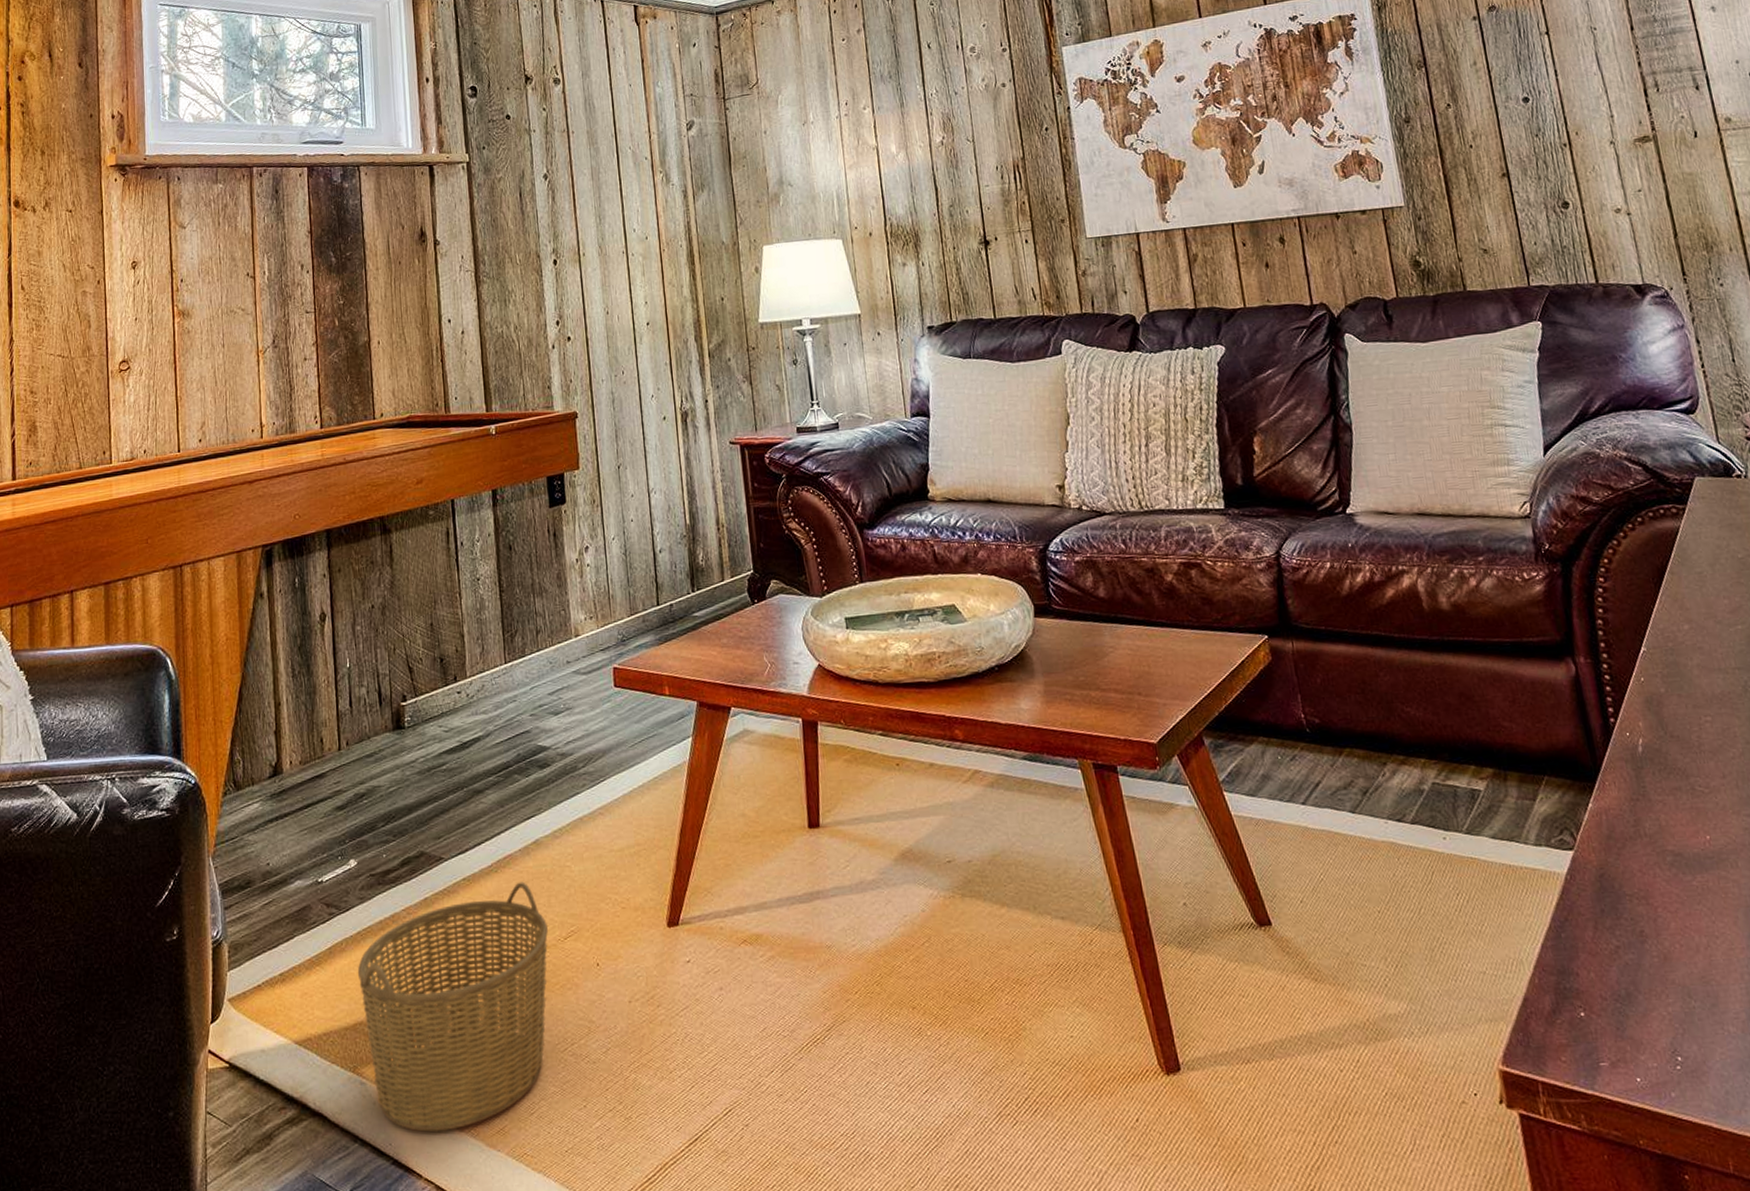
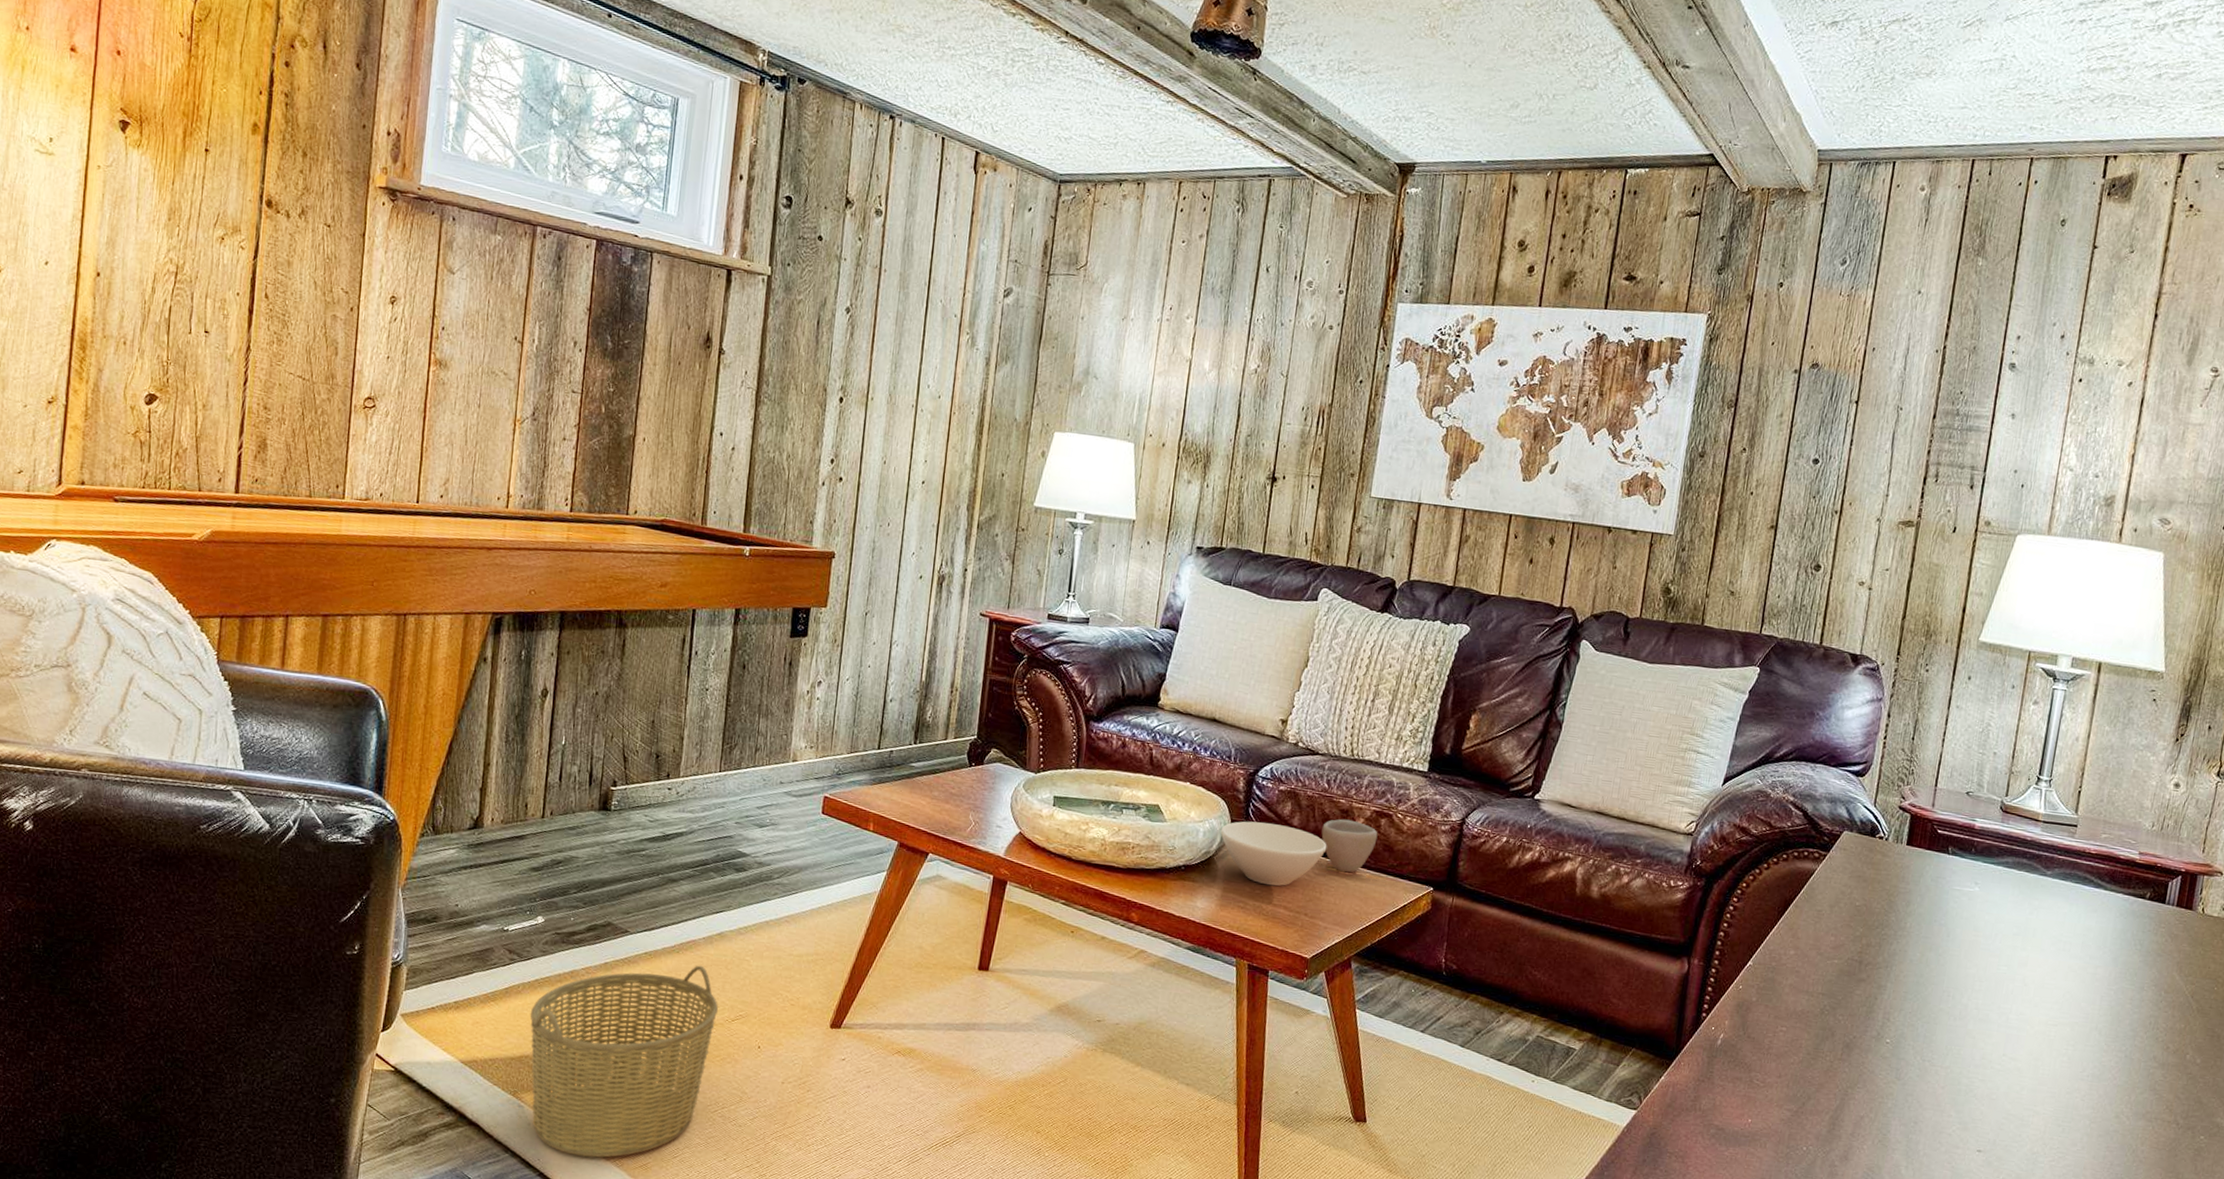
bowl: none [1025,599,1142,670] -> present [1220,821,1327,886]
cup: none [1130,578,1193,637] -> present [1321,819,1378,872]

